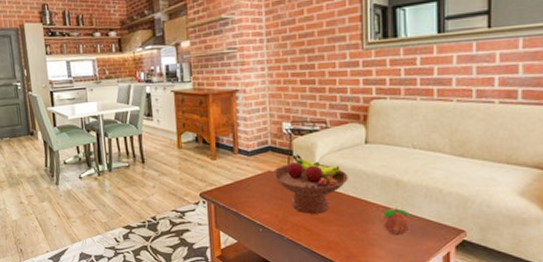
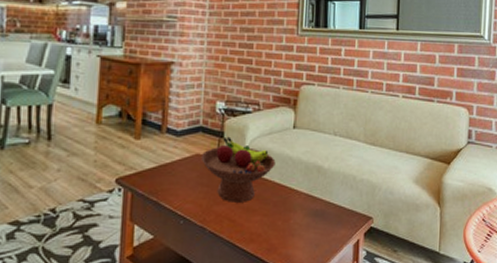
fruit: present [381,208,411,235] -> none [302,195,329,223]

